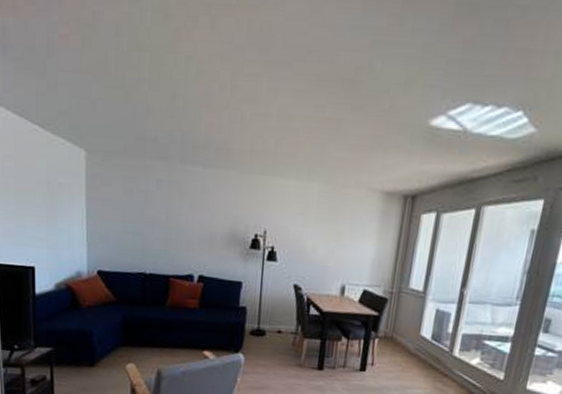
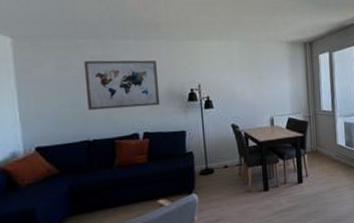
wall art: none [148,184,223,248] -> present [83,60,160,110]

